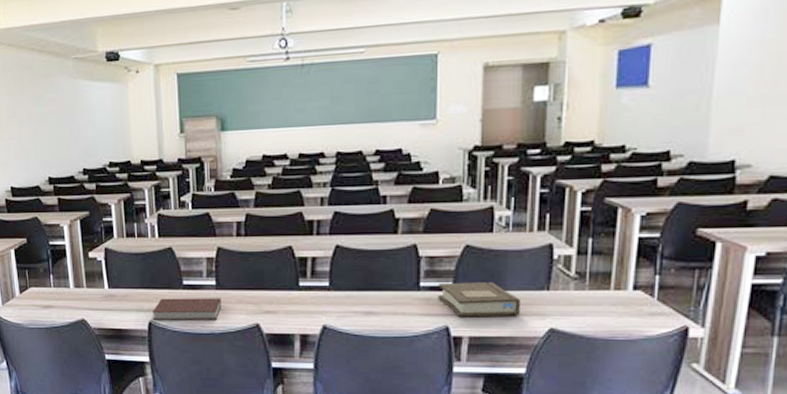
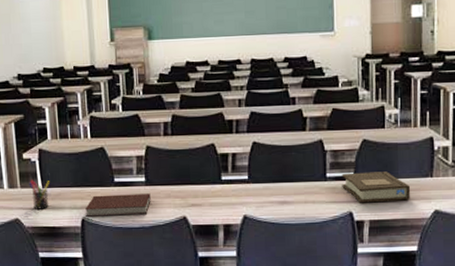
pen holder: none [94,280,116,311] -> present [28,180,49,210]

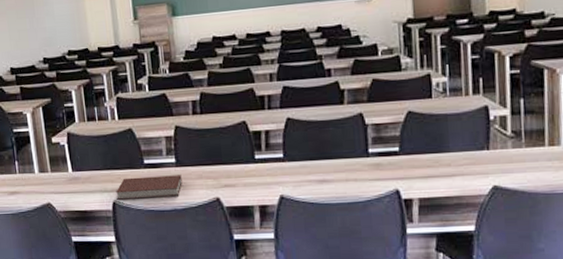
pen holder: present [28,180,49,210] -> none [59,164,79,194]
book: present [341,171,411,203] -> none [385,145,465,180]

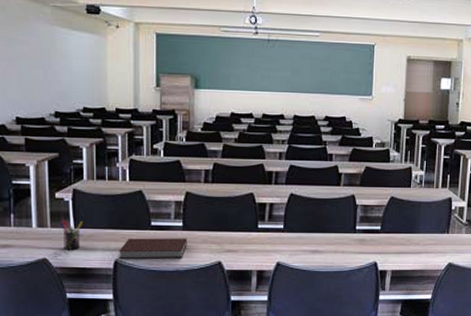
pen holder: none [59,164,79,194] -> present [60,220,82,250]

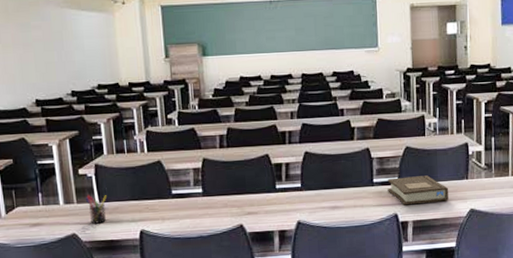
notebook: present [119,238,187,259] -> none [143,204,208,229]
book: none [369,226,430,255] -> present [387,175,449,205]

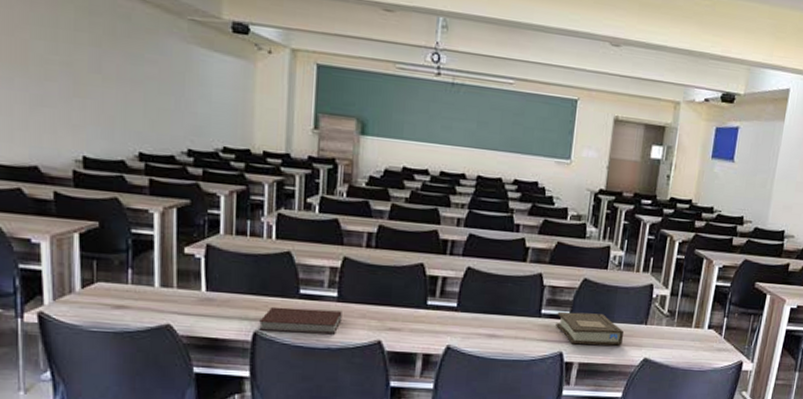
pen holder: present [85,195,106,224] -> none [188,280,216,317]
notebook: none [143,204,208,229] -> present [259,306,342,334]

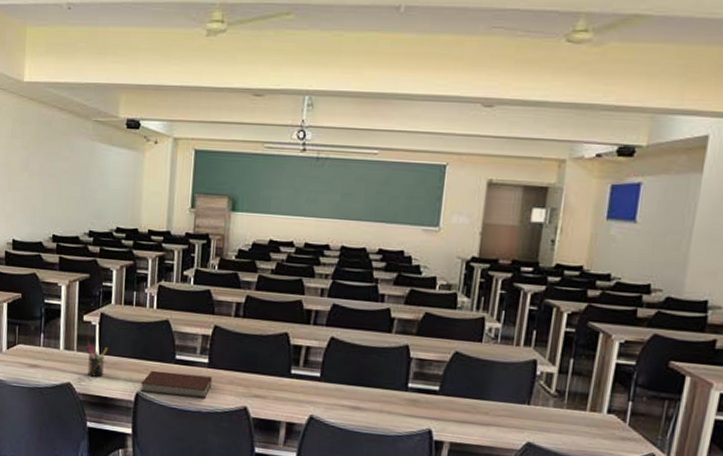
pen holder: none [188,280,216,317] -> present [85,344,107,377]
book: present [556,311,625,346] -> none [424,385,503,427]

